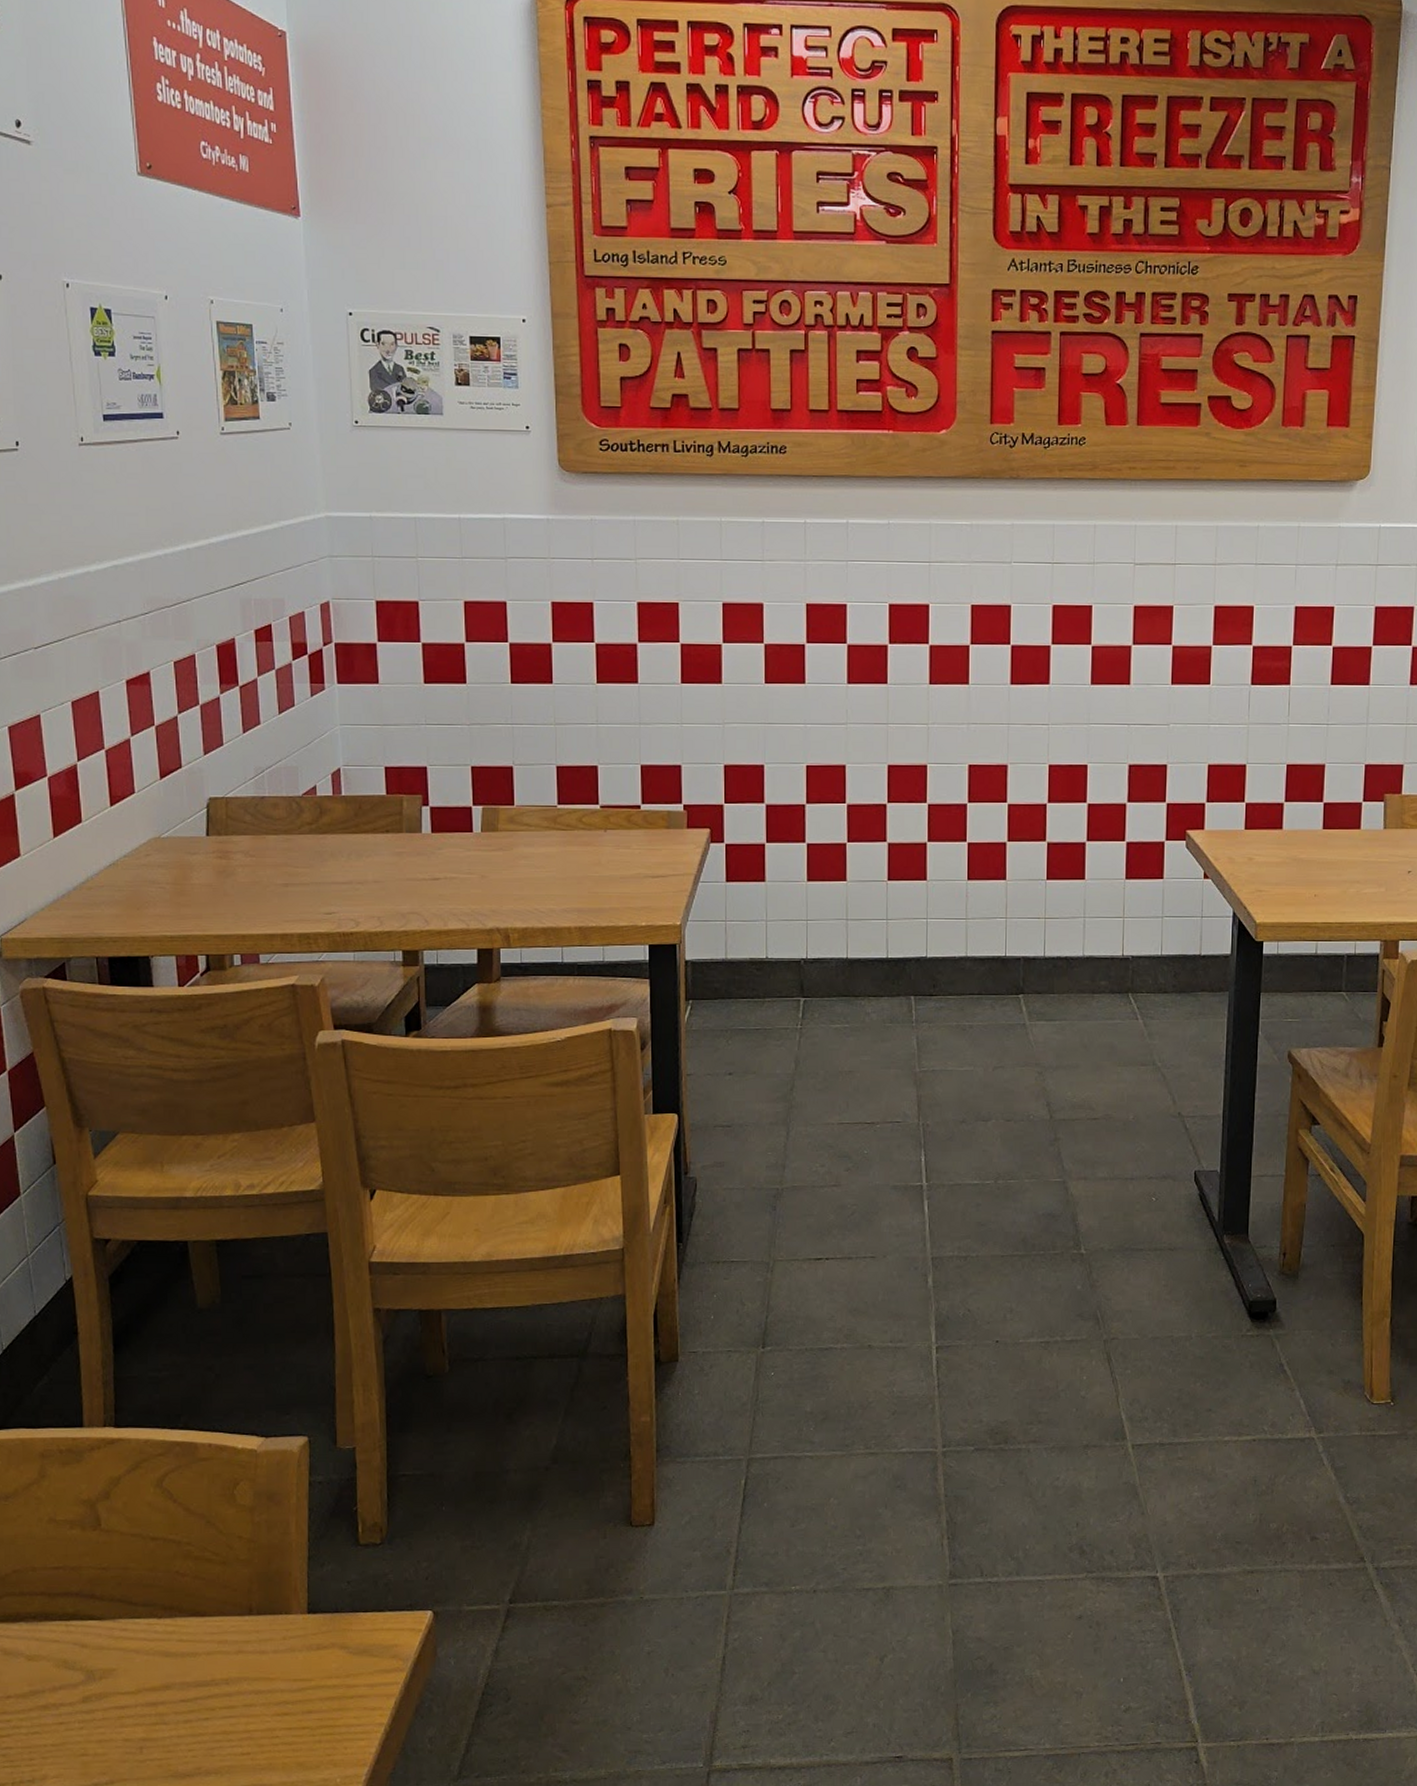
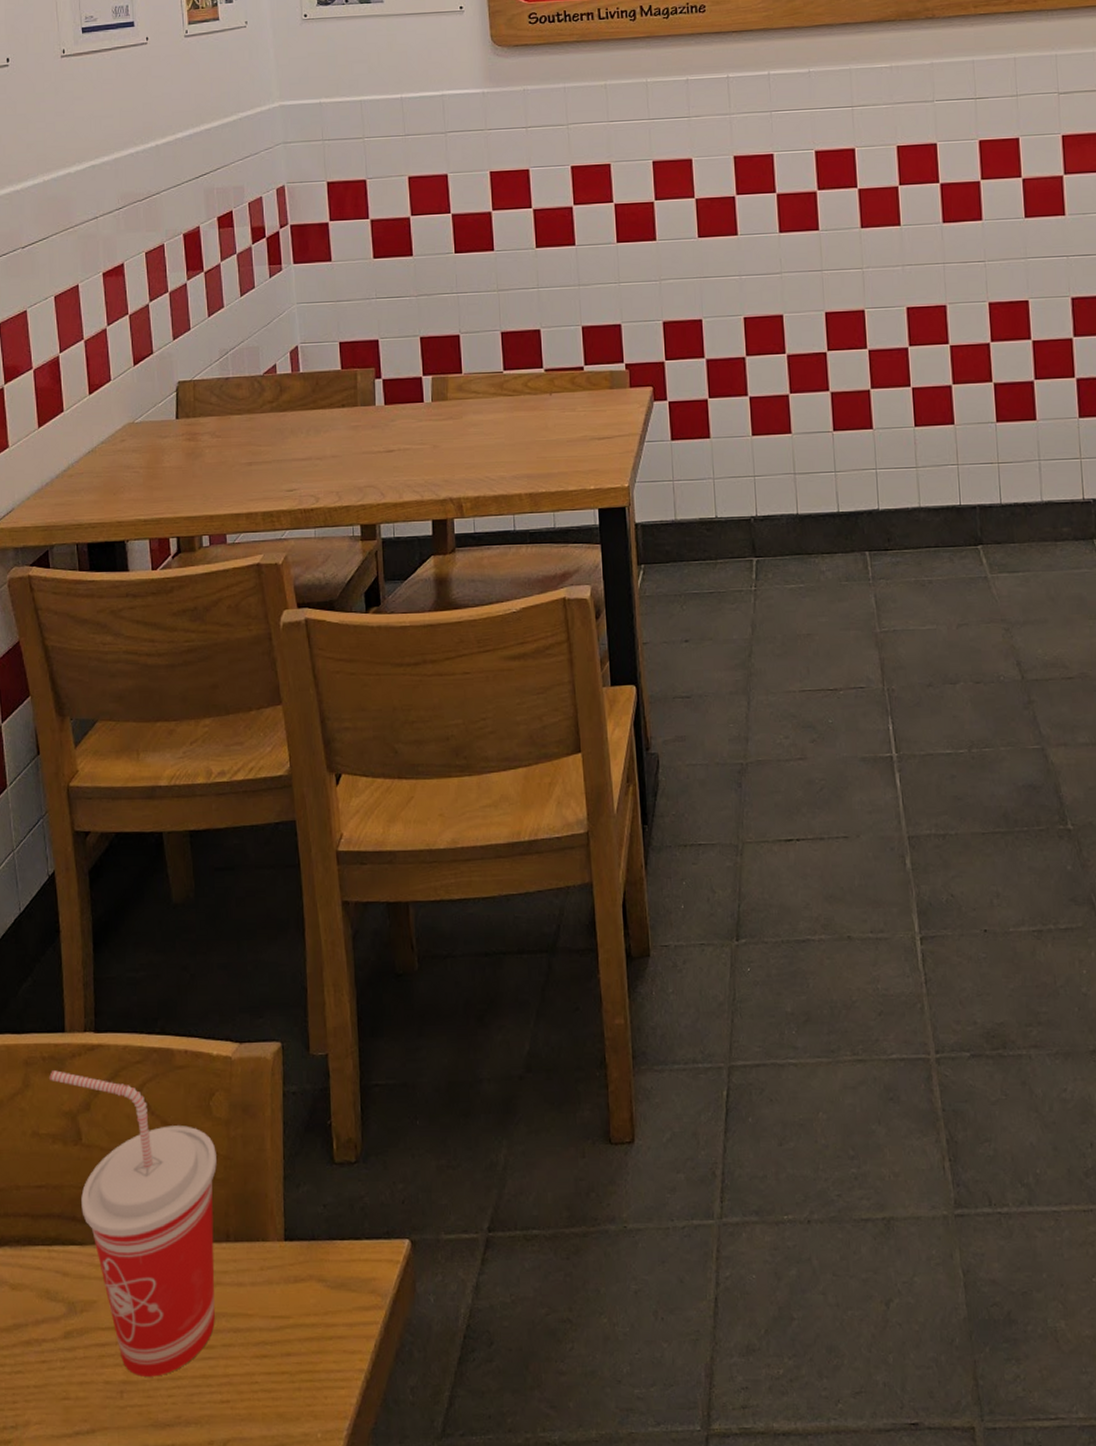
beverage cup: none [67,1462,240,1734] -> present [49,1070,217,1377]

